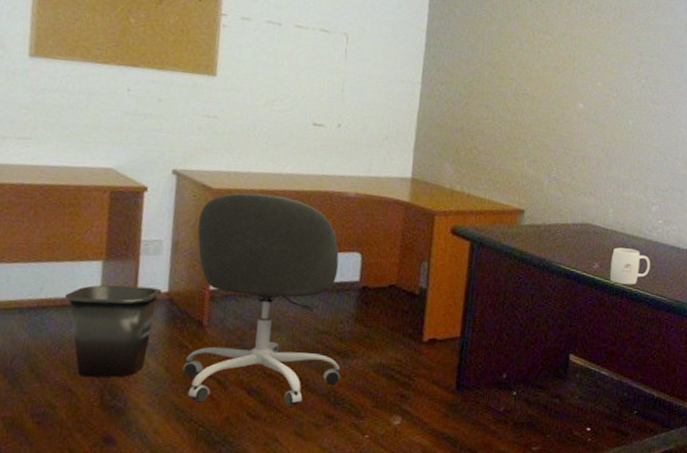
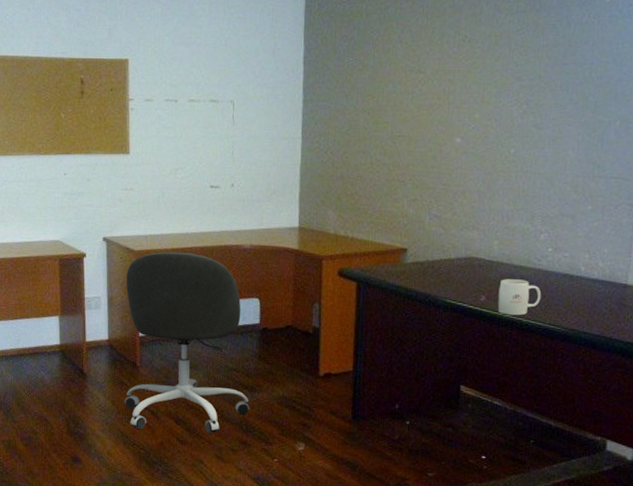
waste bin: present [65,285,162,378] -> none [36,335,104,410]

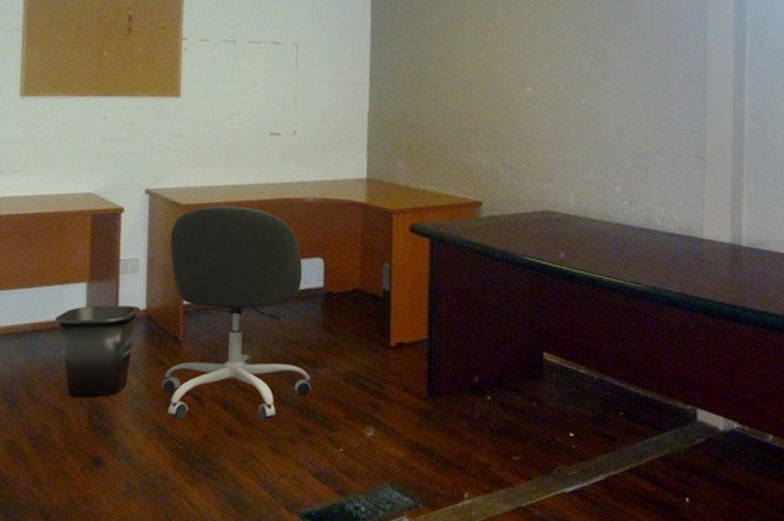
waste bin: none [36,335,104,410] -> present [55,305,141,398]
mug: present [497,279,542,316] -> none [577,234,621,273]

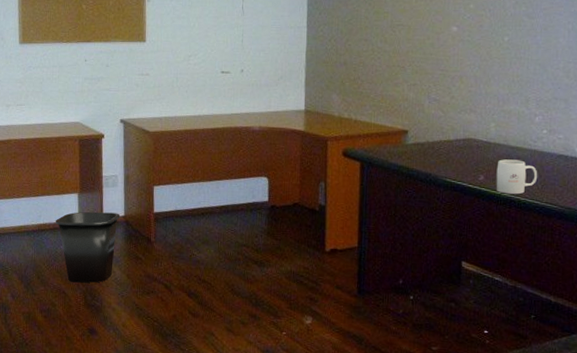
office chair: present [161,205,312,421] -> none [139,133,259,307]
mug: none [577,234,621,273] -> present [496,159,538,195]

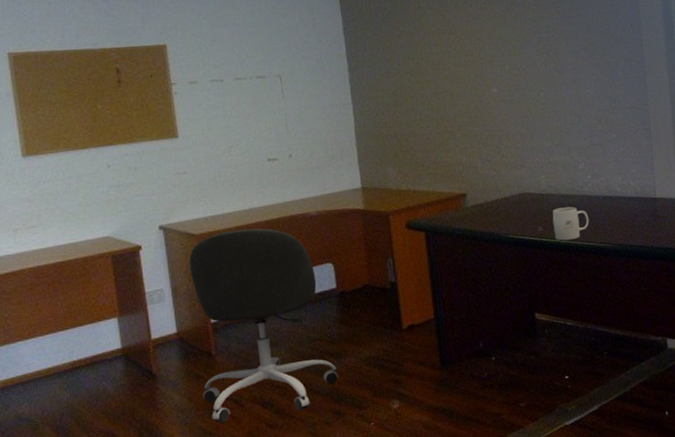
waste bin: present [56,211,120,283] -> none [93,331,172,421]
office chair: none [139,133,259,307] -> present [189,228,339,424]

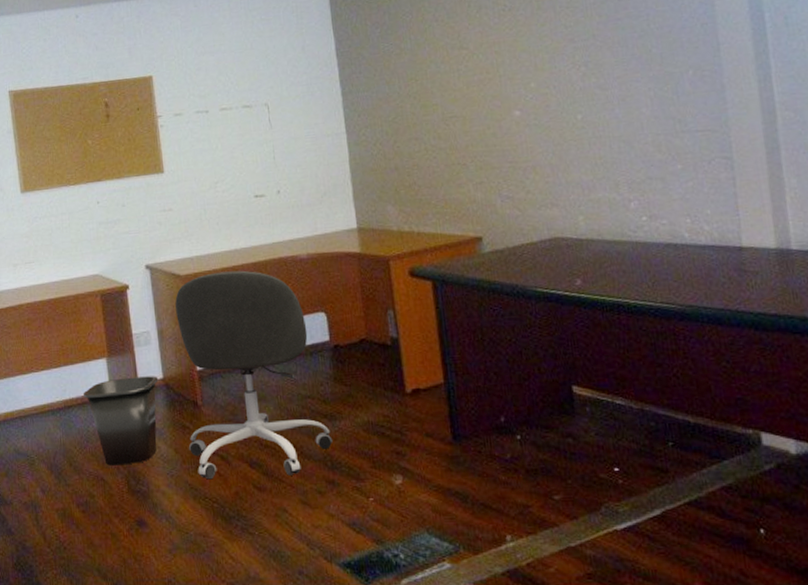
waste bin: none [93,331,172,421] -> present [84,376,159,466]
mug: present [552,206,590,241] -> none [594,255,646,298]

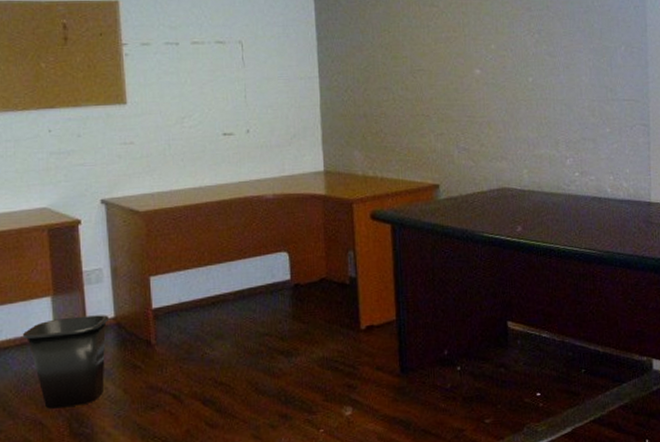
office chair: present [175,270,333,480] -> none [132,208,288,419]

